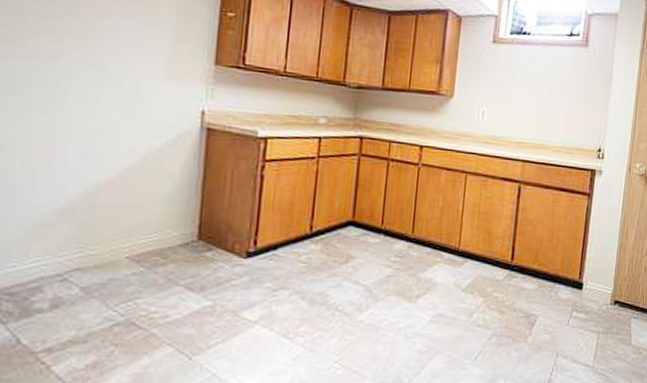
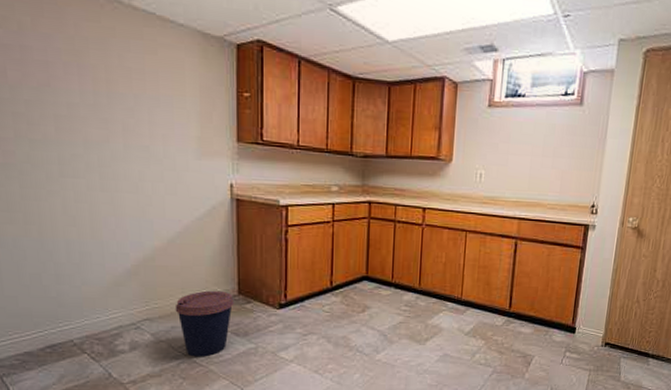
coffee cup: none [115,234,192,318] -> present [175,290,234,357]

